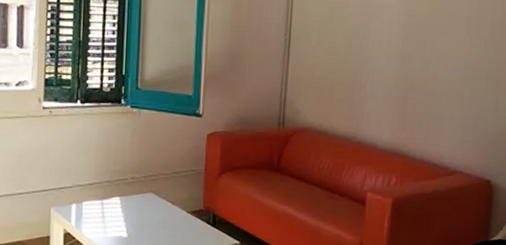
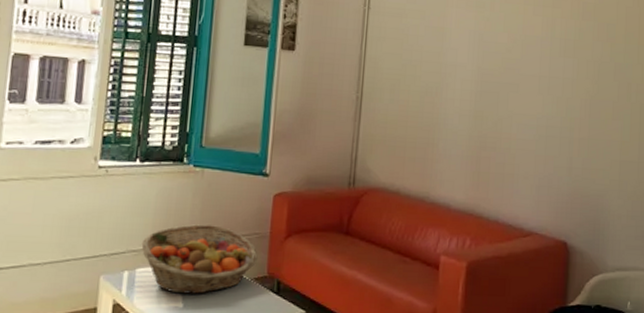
fruit basket: none [86,161,194,225] -> present [141,224,258,294]

